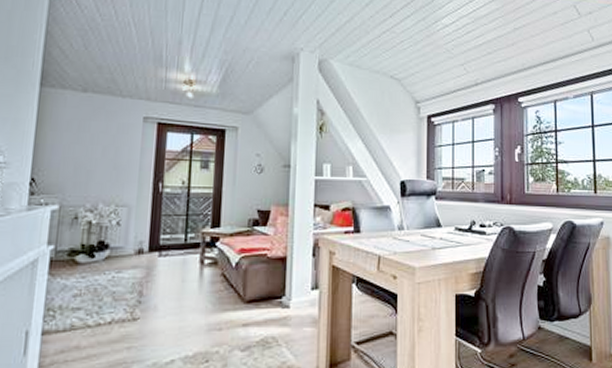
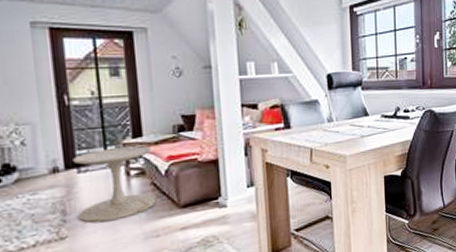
side table: none [152,235,227,308] -> present [73,146,156,223]

